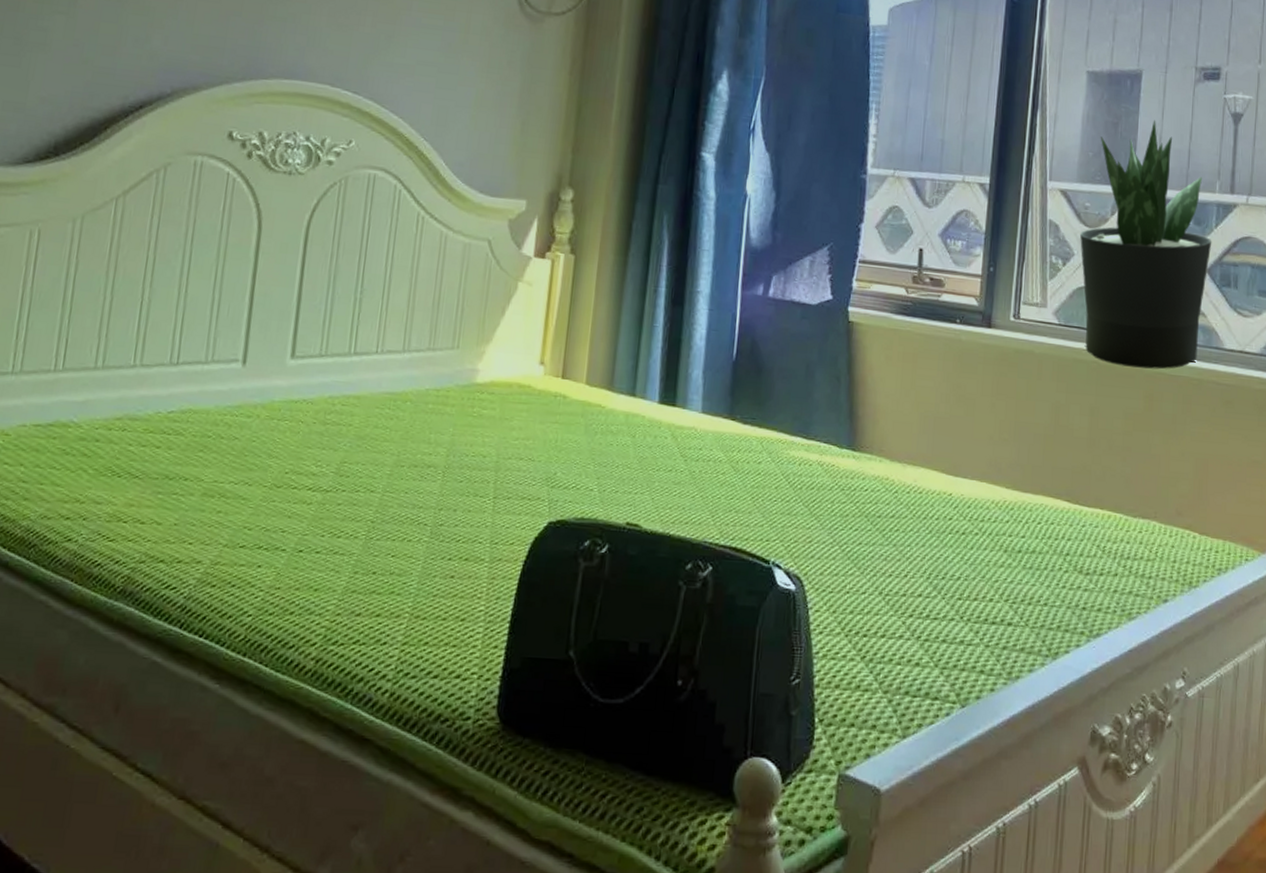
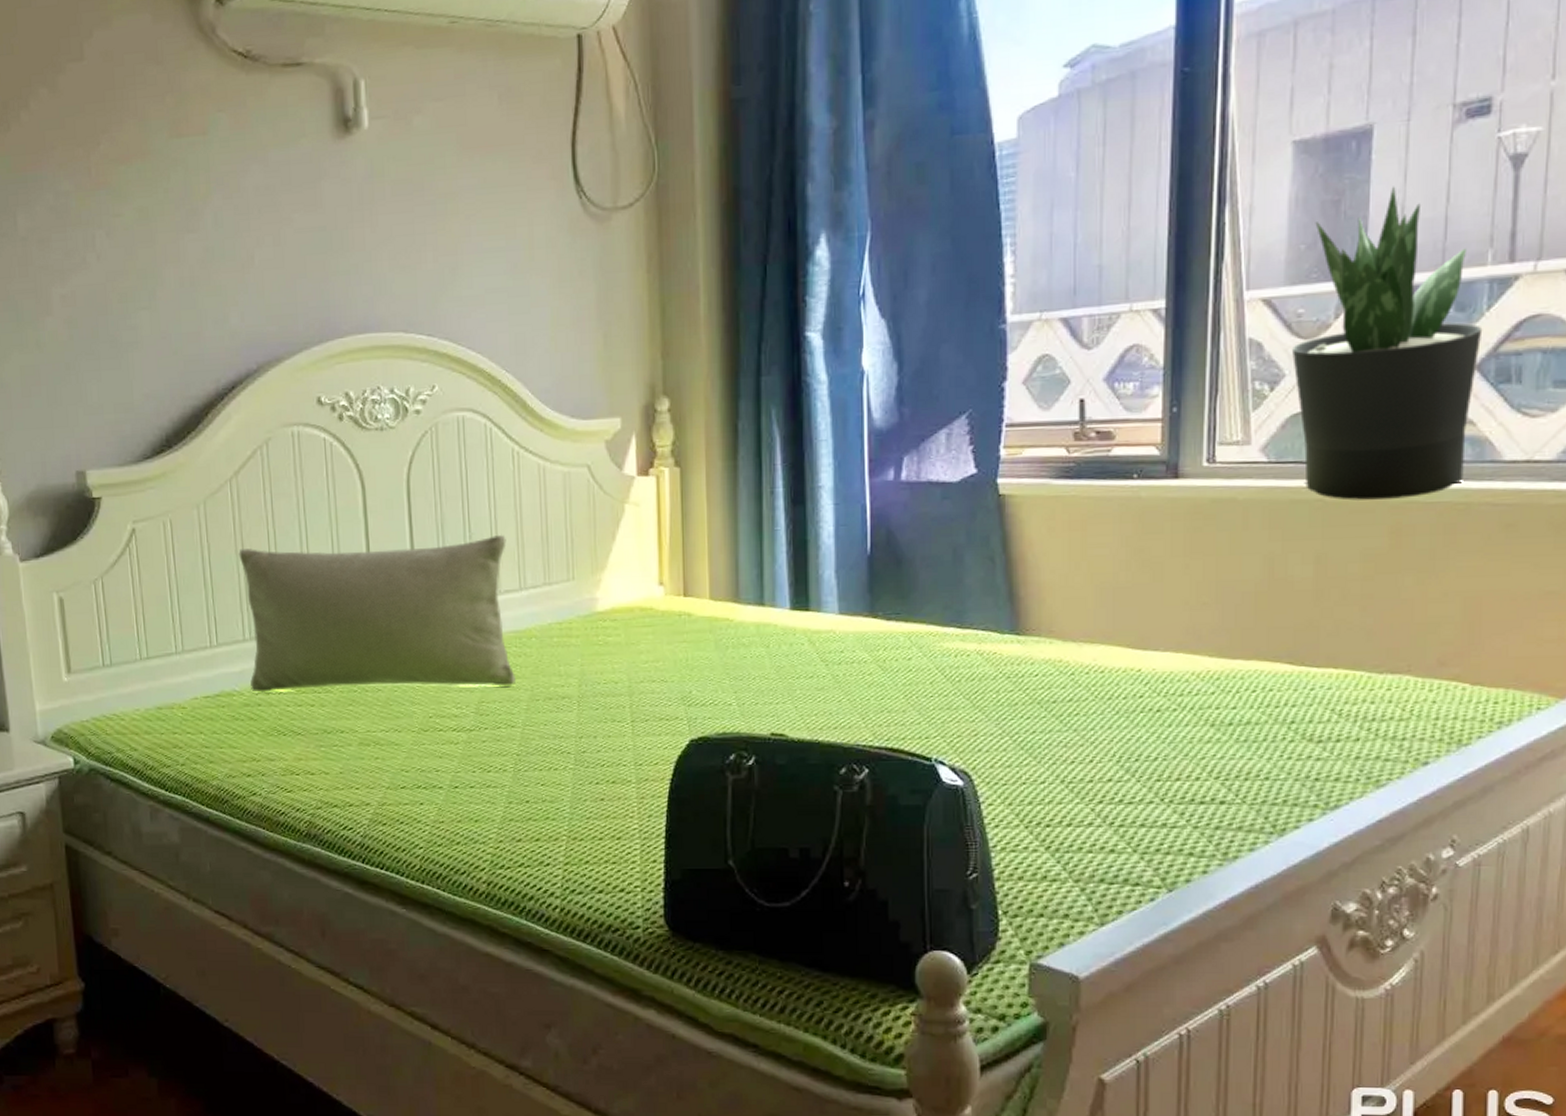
pillow: none [91,271,398,449] -> present [238,534,516,692]

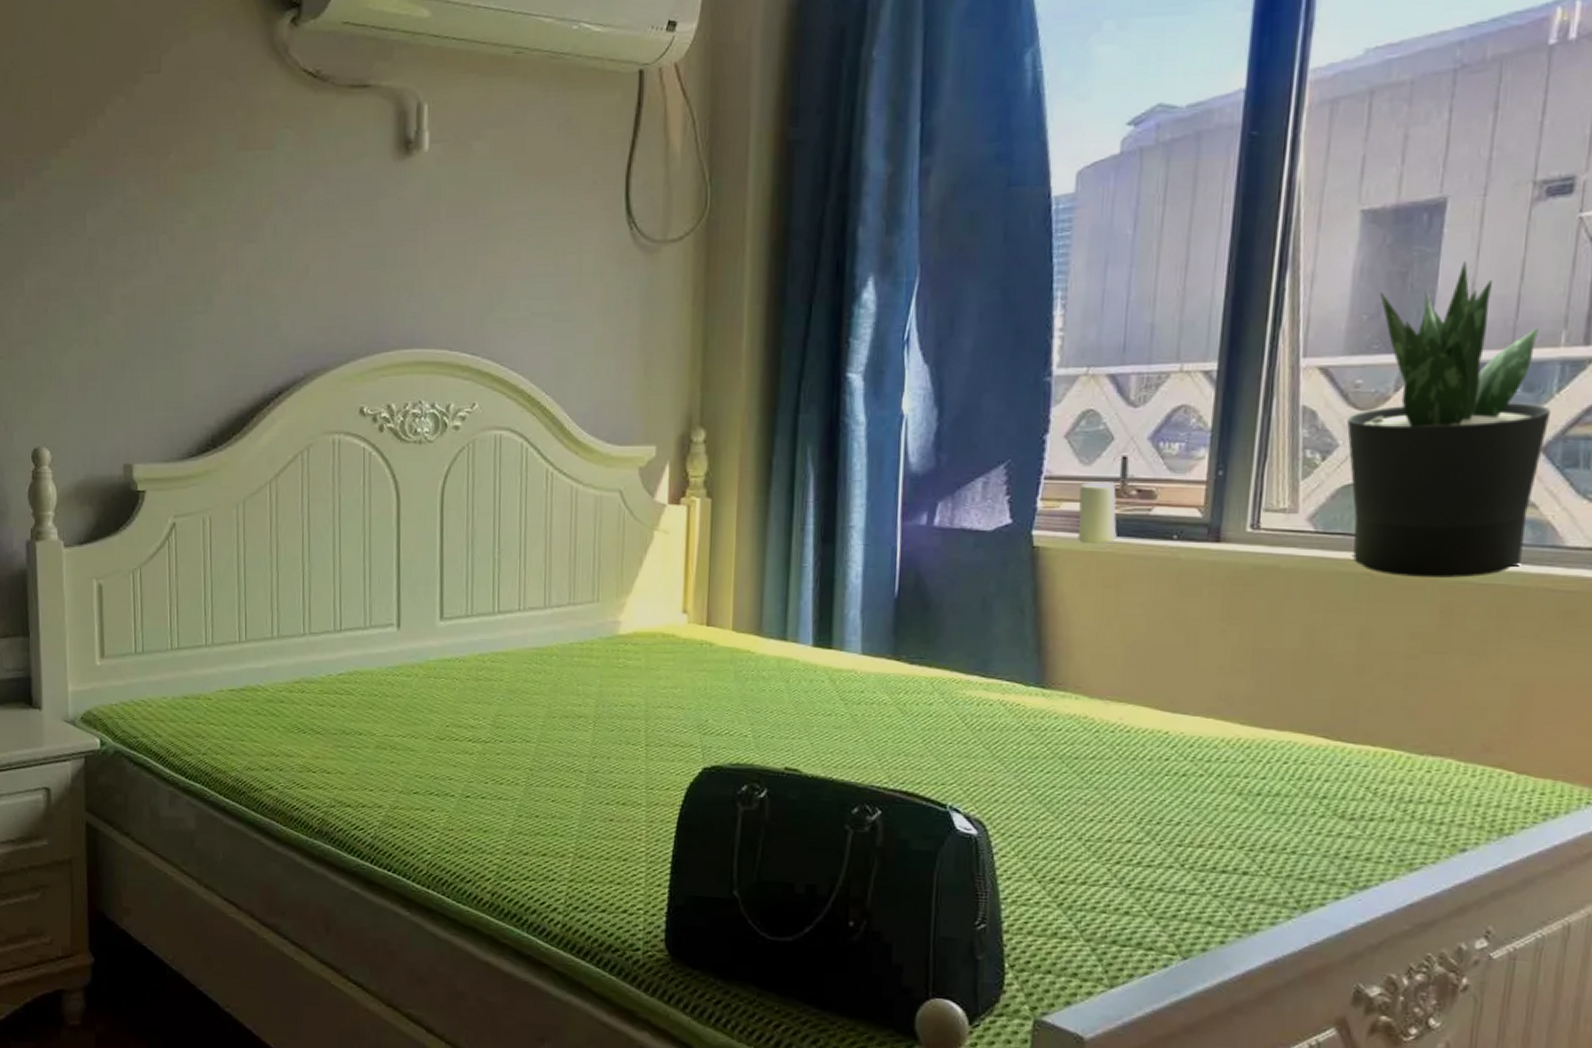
pillow: present [238,534,516,692] -> none [273,550,534,702]
candle: none [1040,425,1079,488] -> present [1077,481,1117,543]

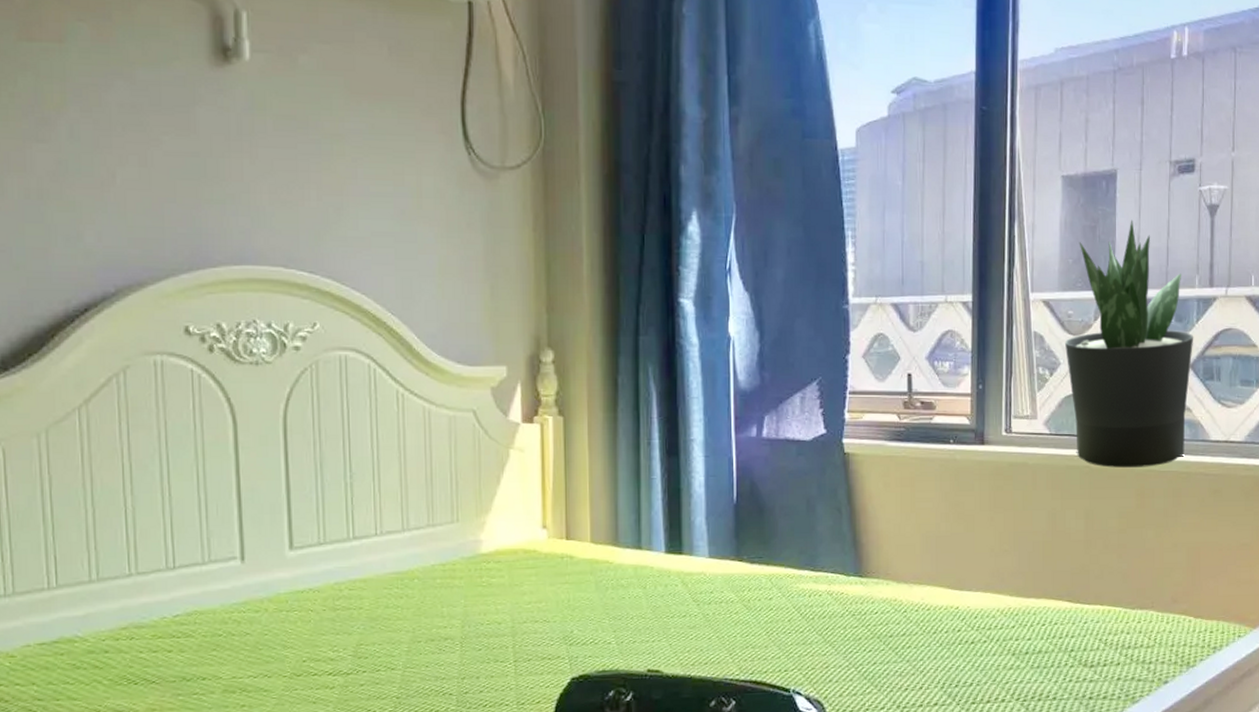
candle: present [1077,481,1117,543] -> none [877,395,908,449]

